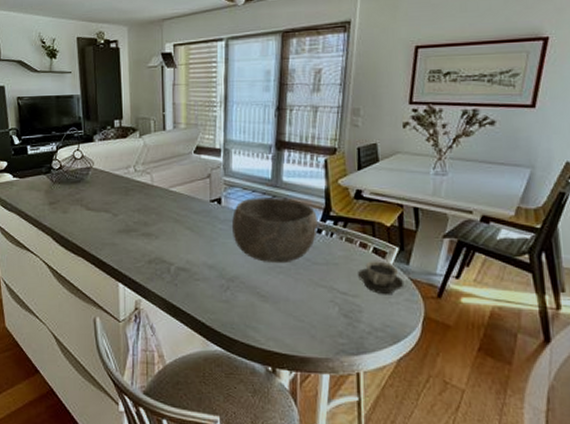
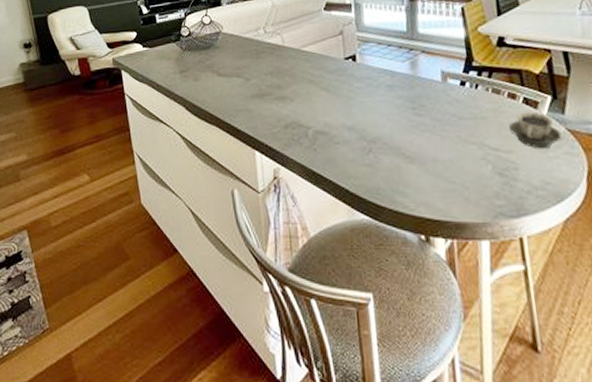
bowl: present [231,198,318,264] -> none [368,50,461,121]

